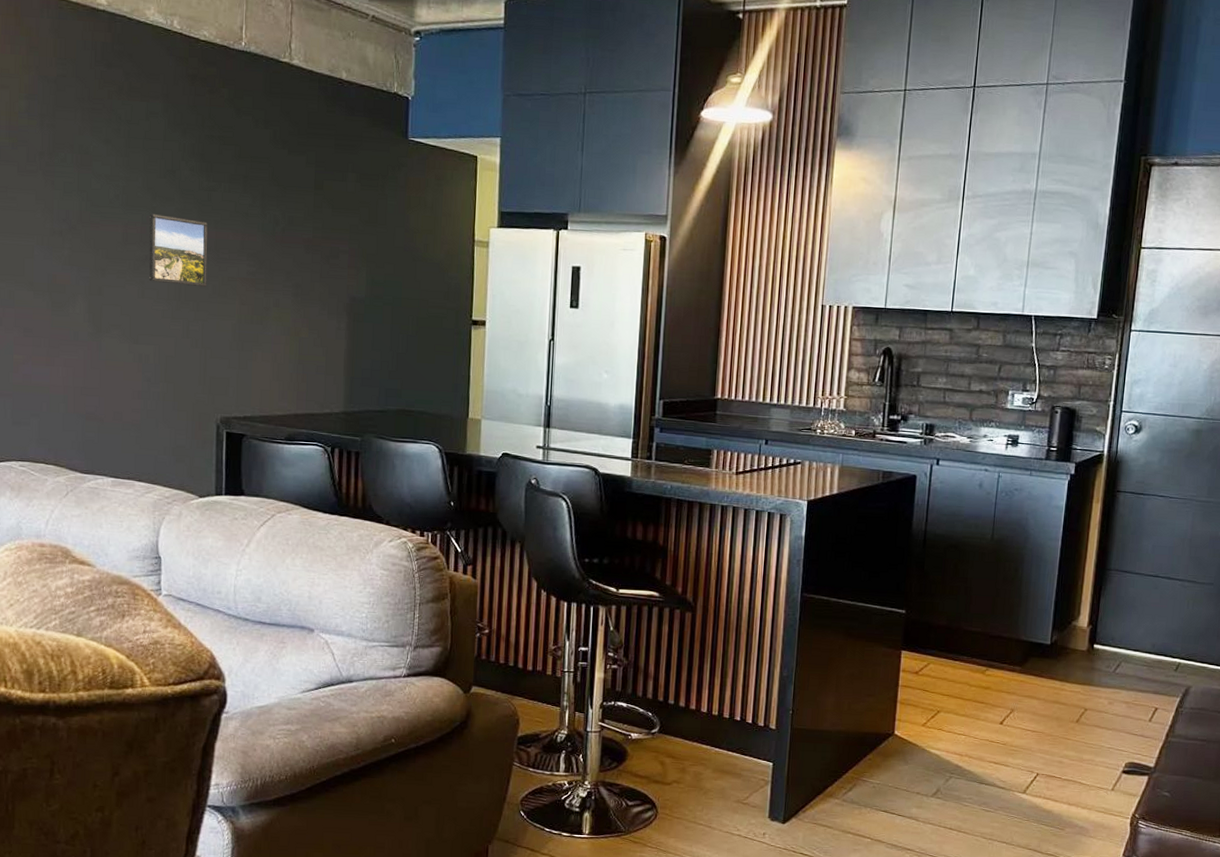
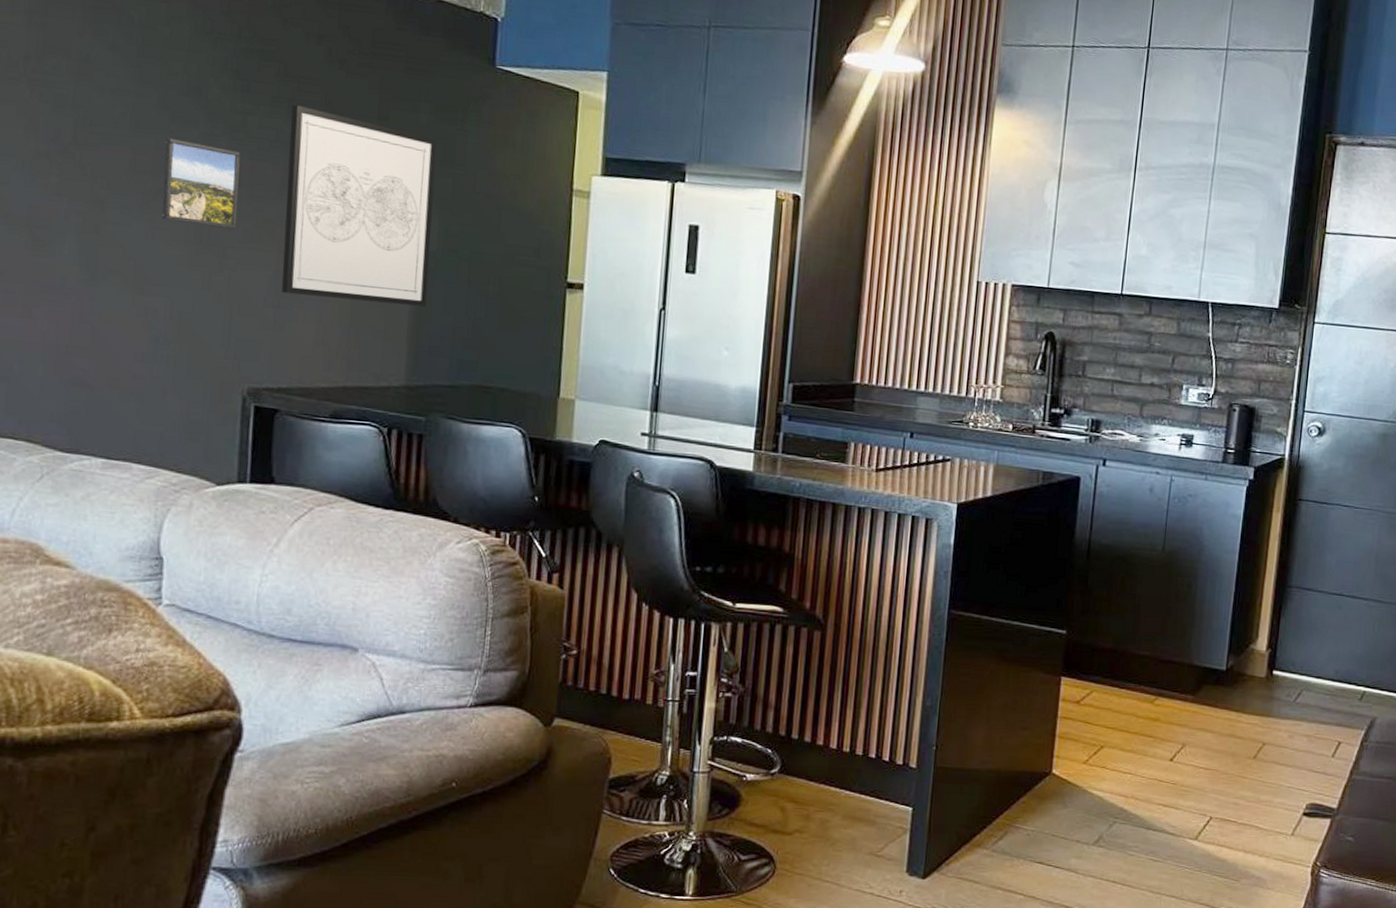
wall art: none [243,180,363,345] -> present [282,104,437,307]

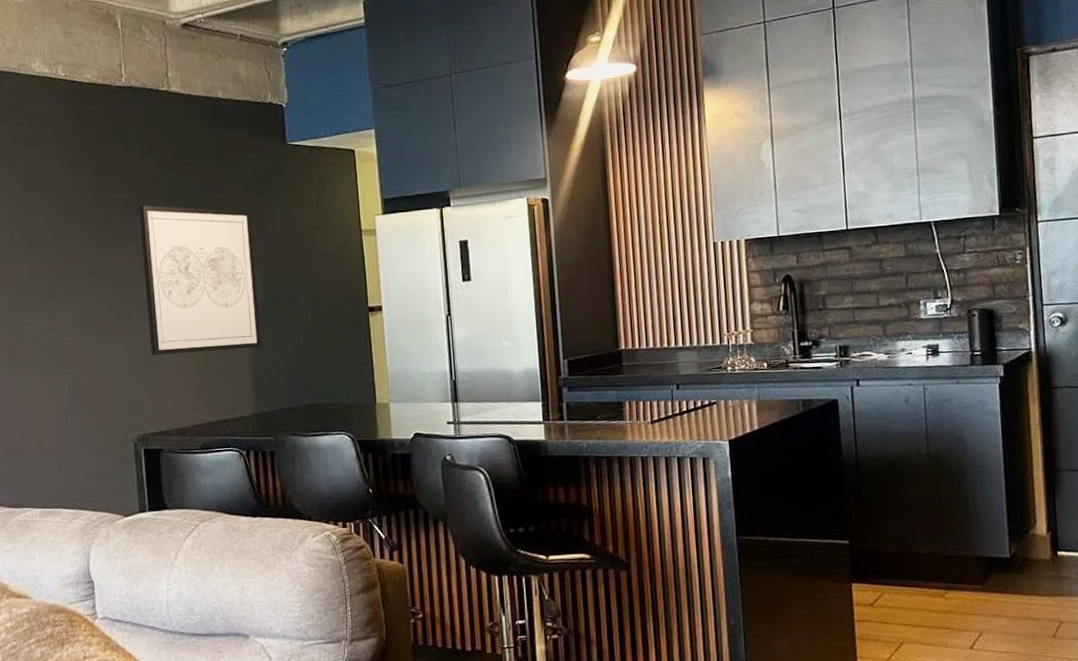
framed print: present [162,137,240,229] -> none [53,249,112,315]

